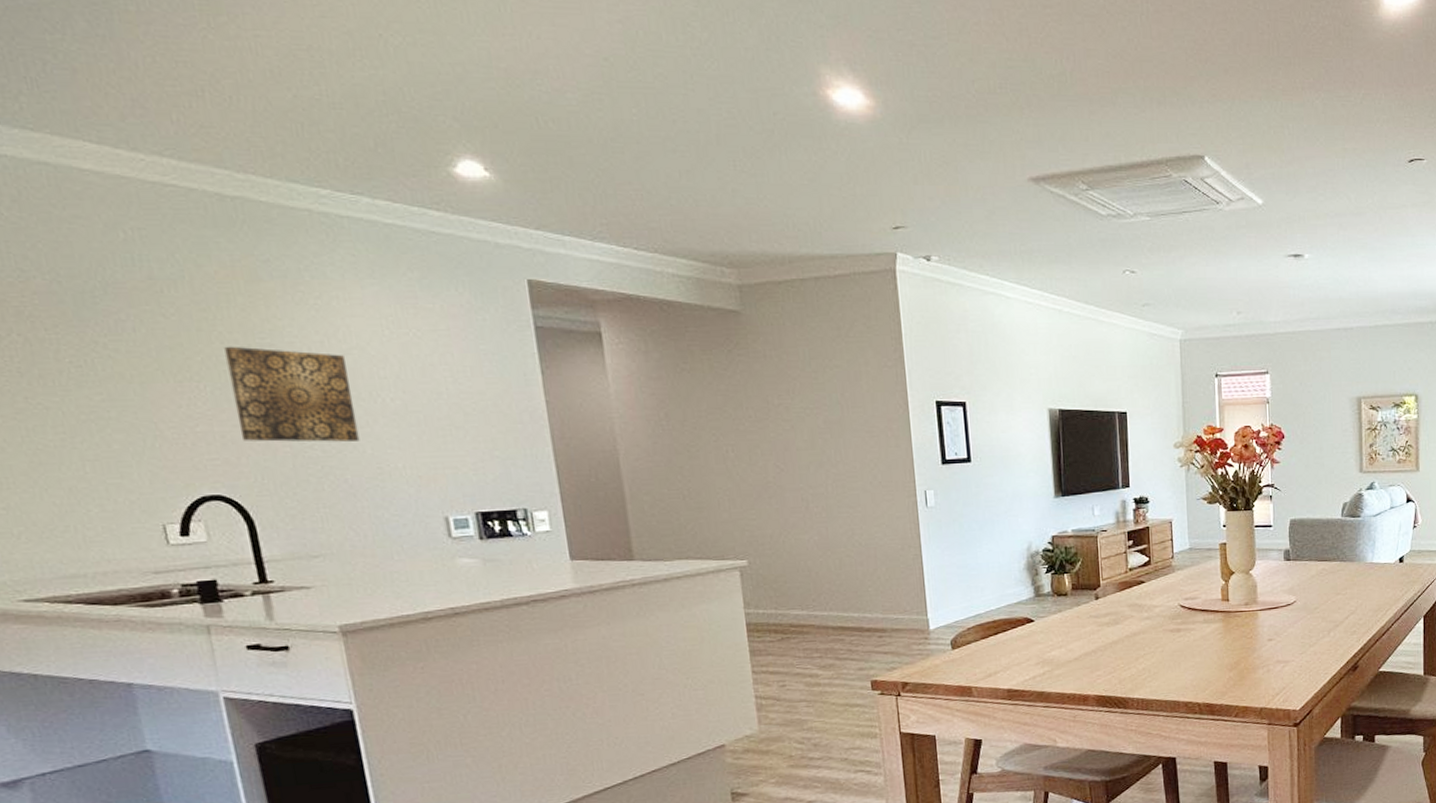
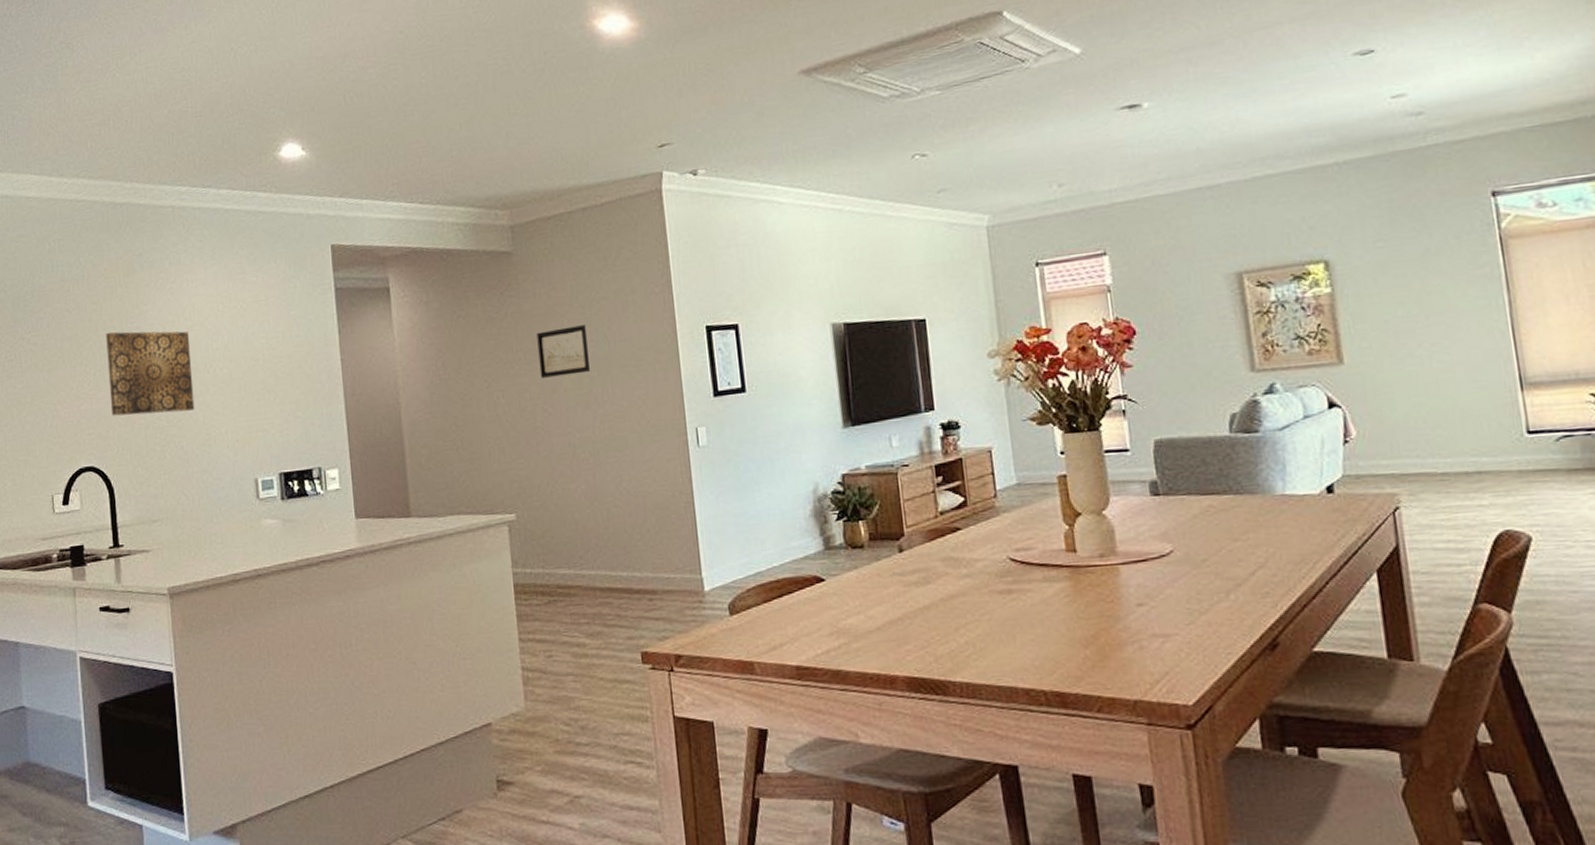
wall art: none [768,390,823,436] -> present [537,325,590,378]

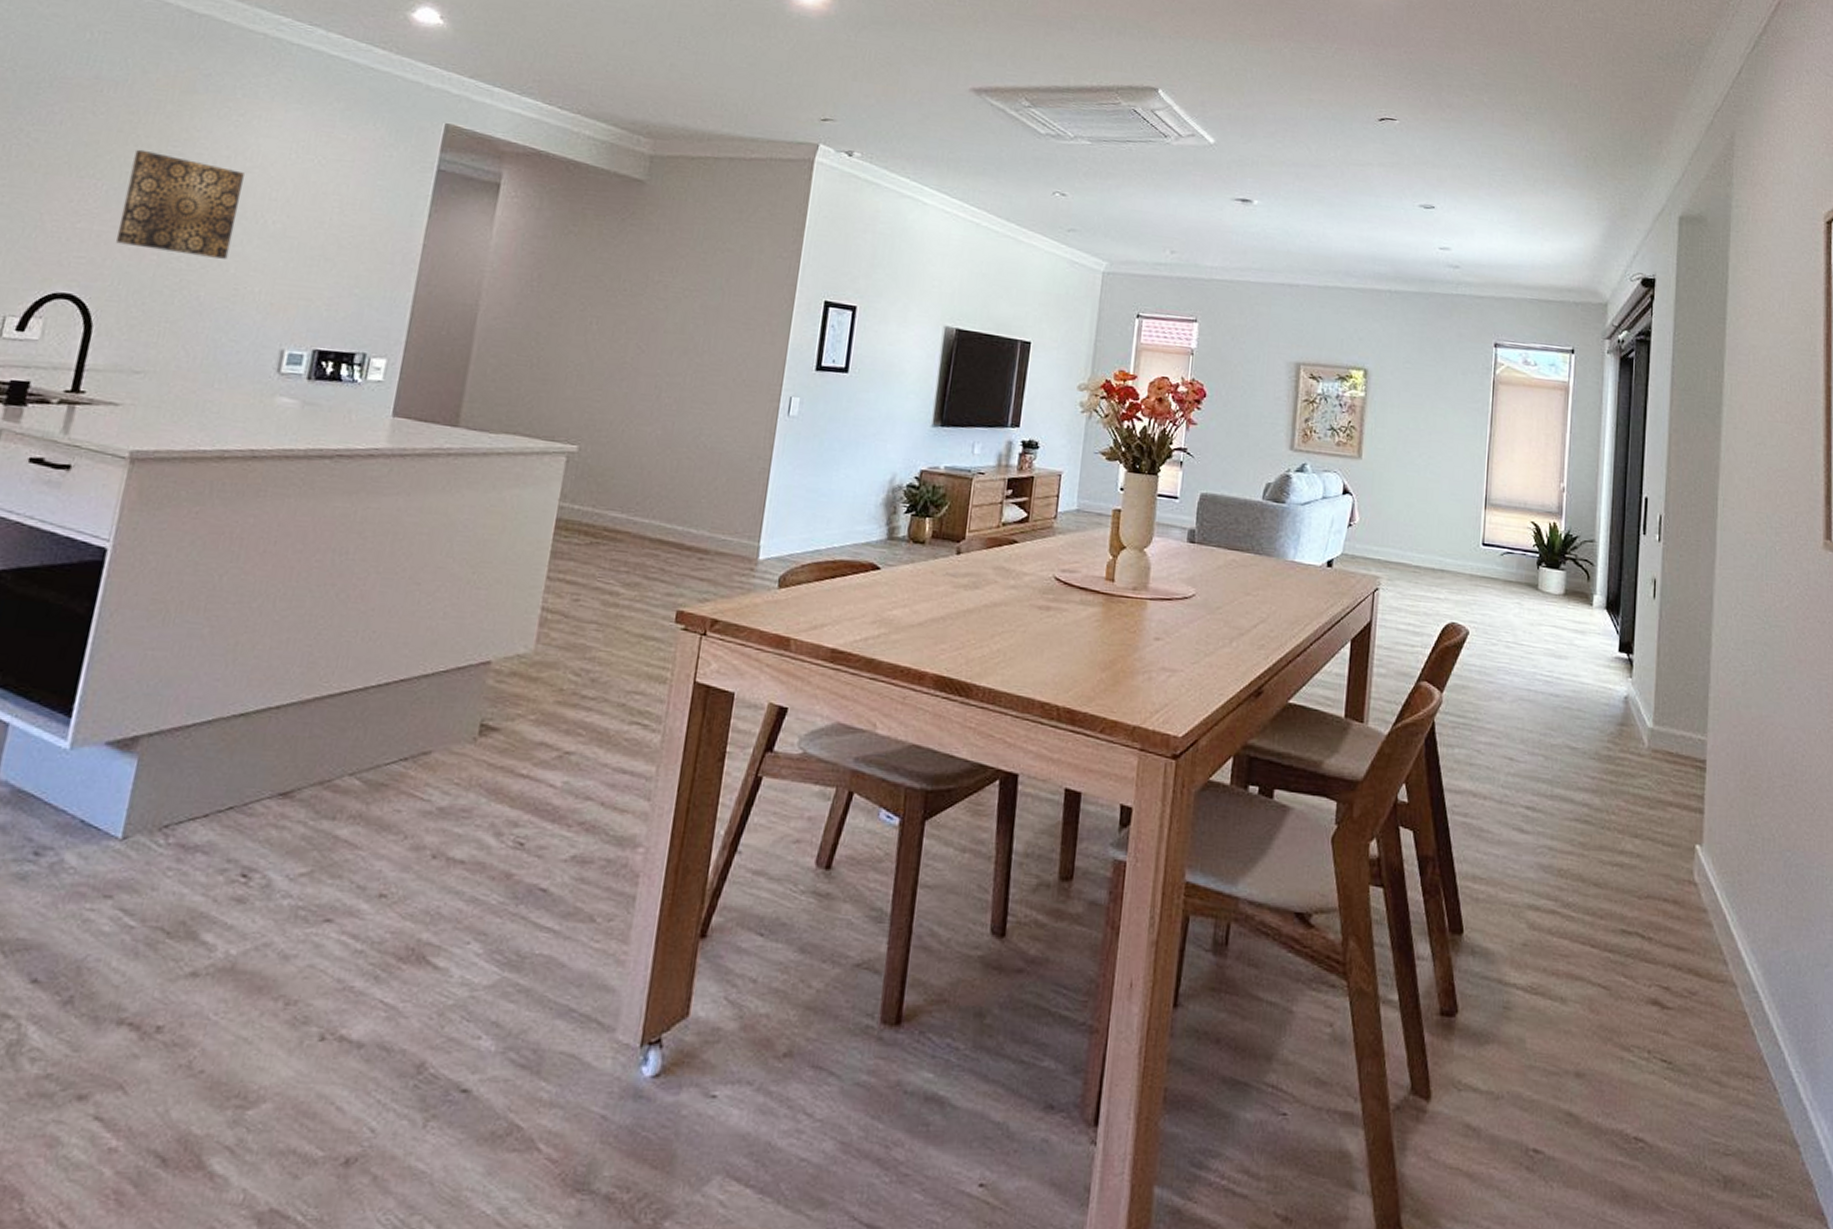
wall art: present [537,325,590,378] -> none [642,267,703,319]

